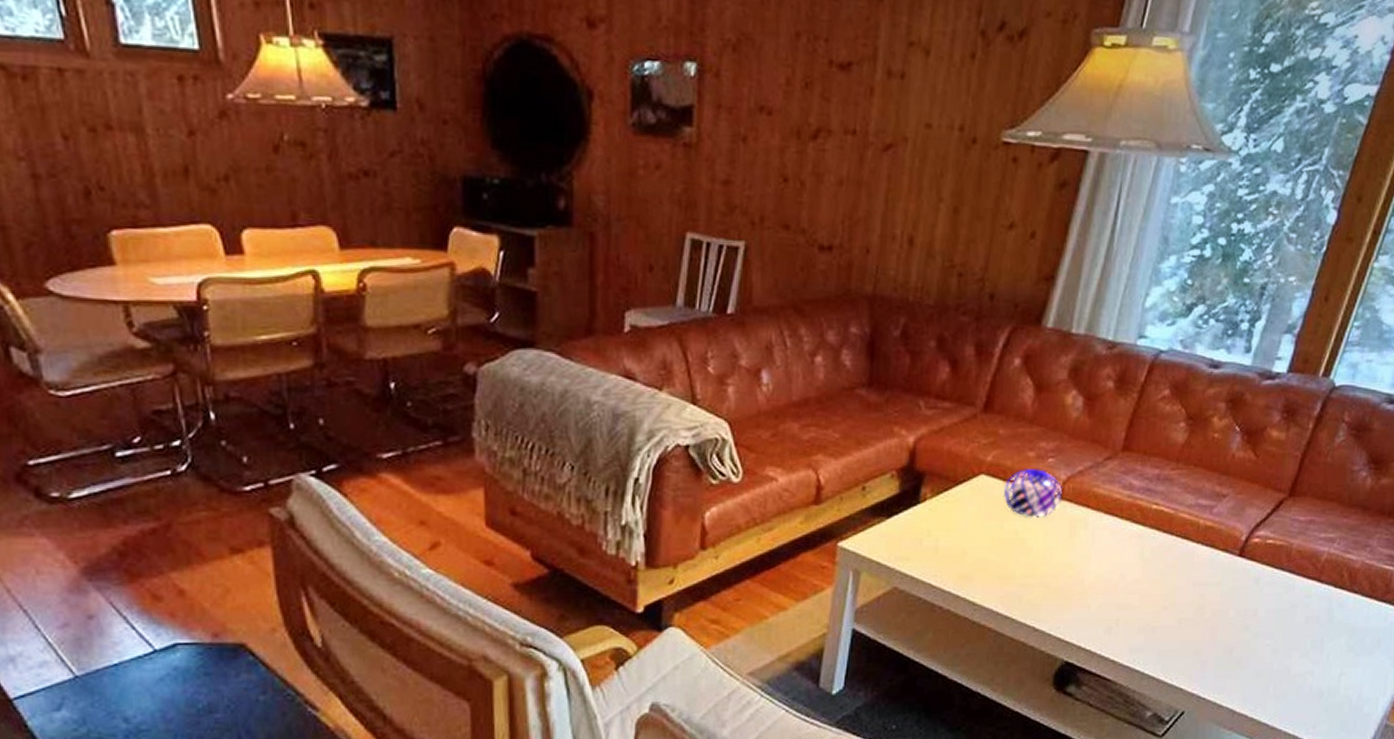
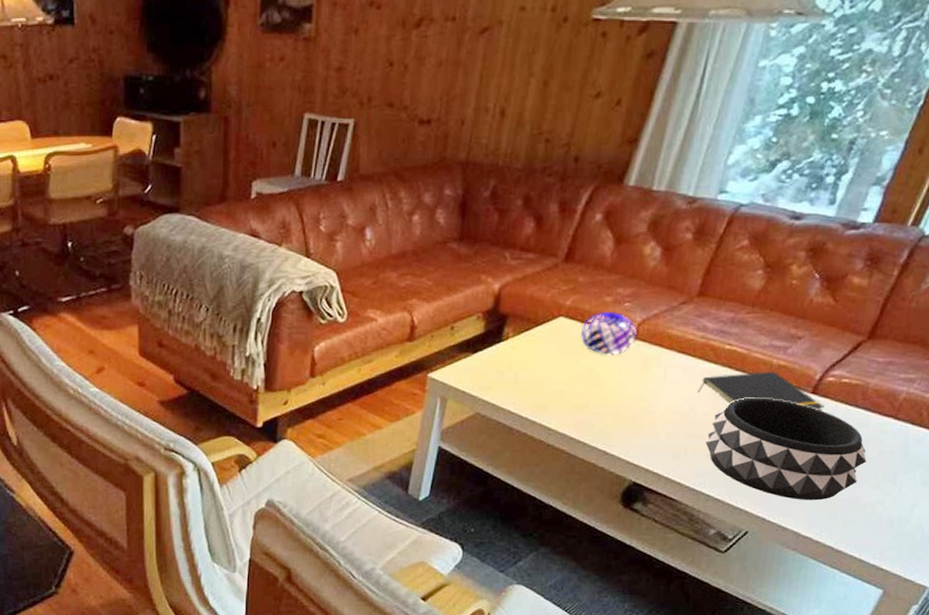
notepad: none [1127,532,1252,575] -> present [697,371,824,411]
decorative bowl: none [1137,562,1295,674] -> present [705,397,867,501]

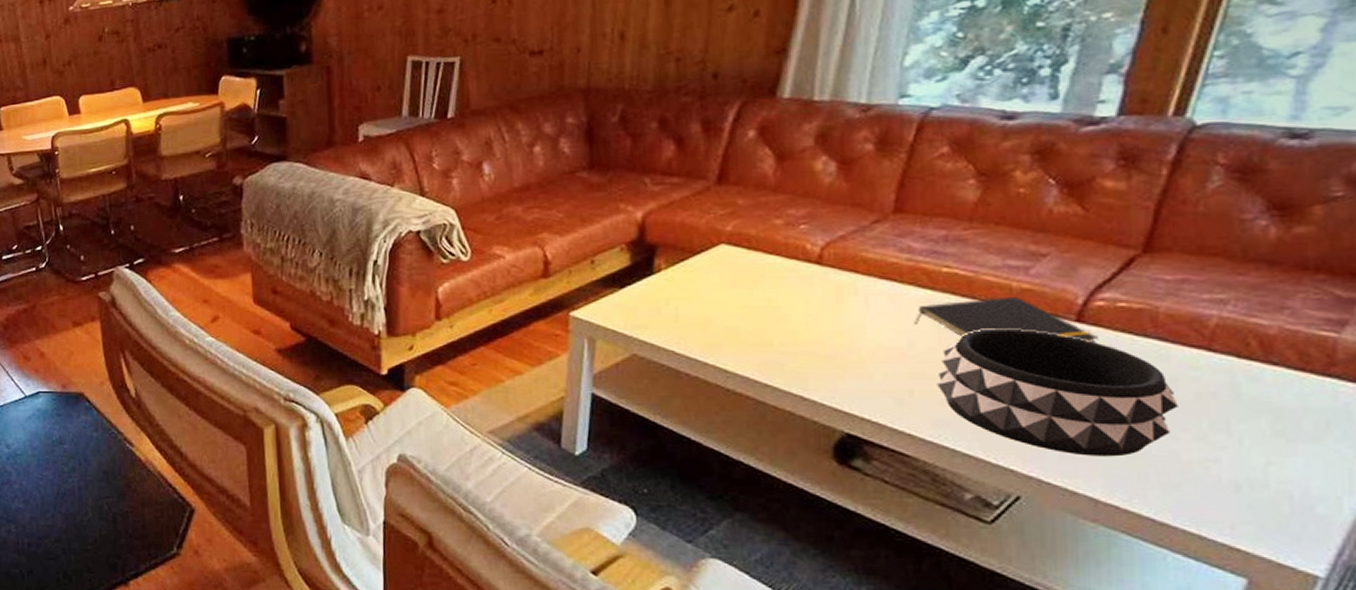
decorative orb: present [581,312,637,355] -> none [750,236,823,285]

